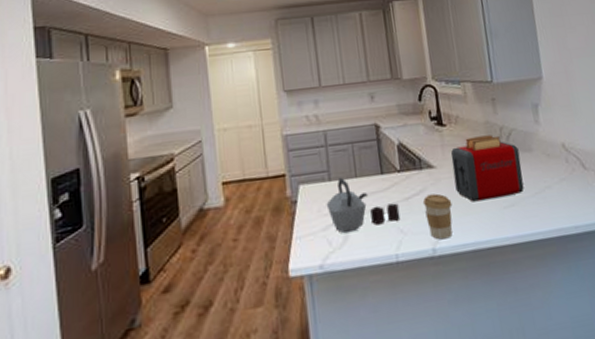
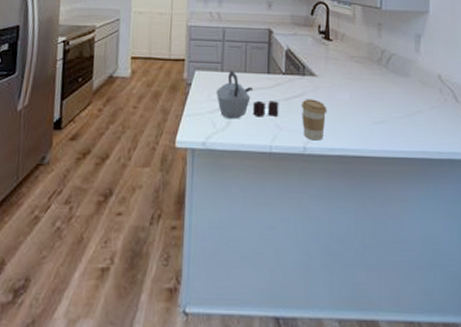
toaster: present [450,135,524,202] -> none [332,55,397,113]

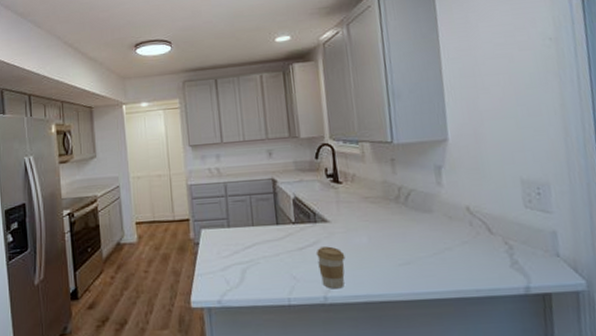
kettle: present [216,70,279,119] -> none [225,225,294,275]

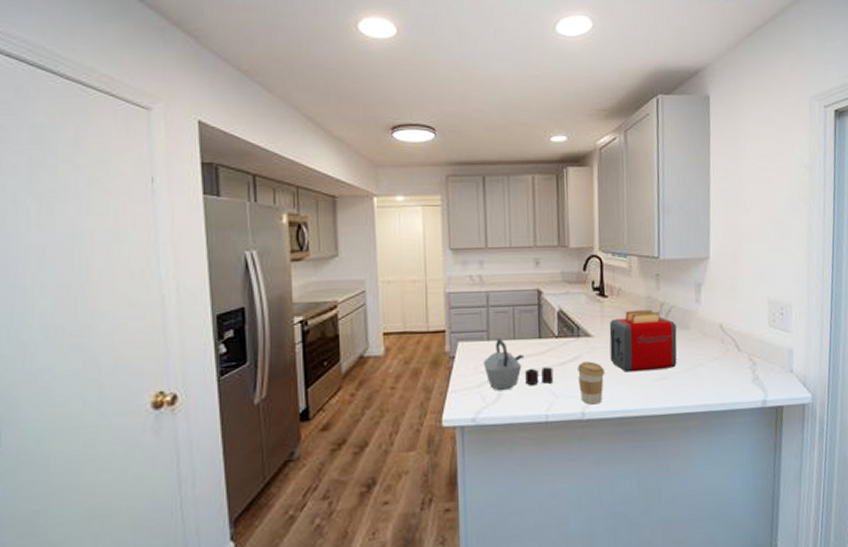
kettle: none [225,225,294,275] -> present [483,338,554,391]
toaster: none [345,194,422,257] -> present [609,310,677,373]

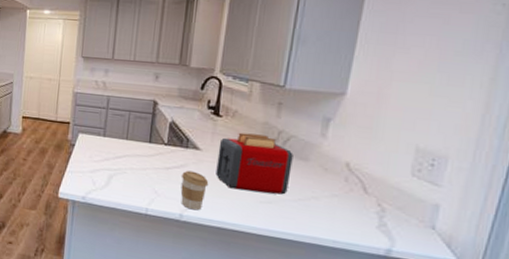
kettle: present [483,338,554,391] -> none [97,136,159,183]

